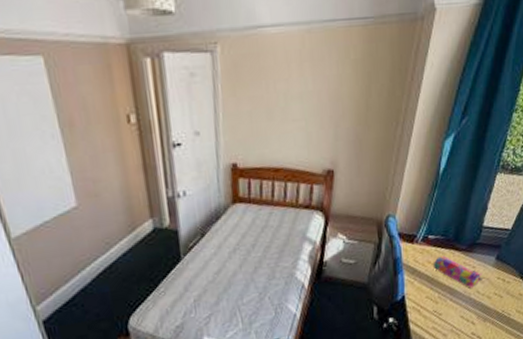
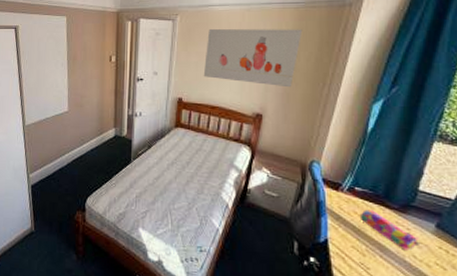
wall art: none [260,54,373,133] -> present [203,29,303,88]

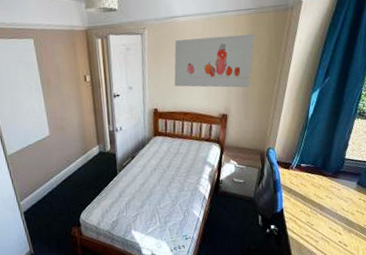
pencil case: present [359,209,421,251] -> none [305,180,347,206]

